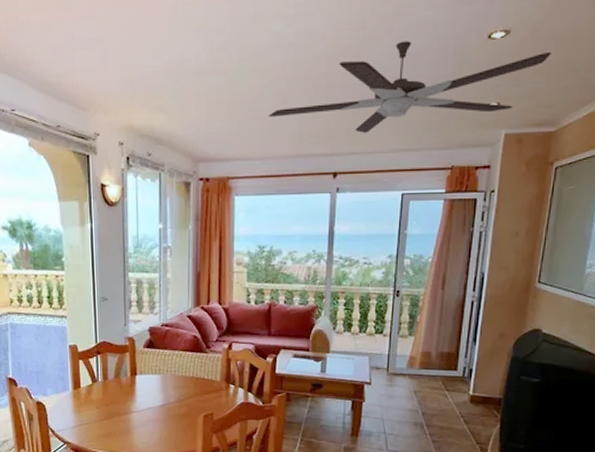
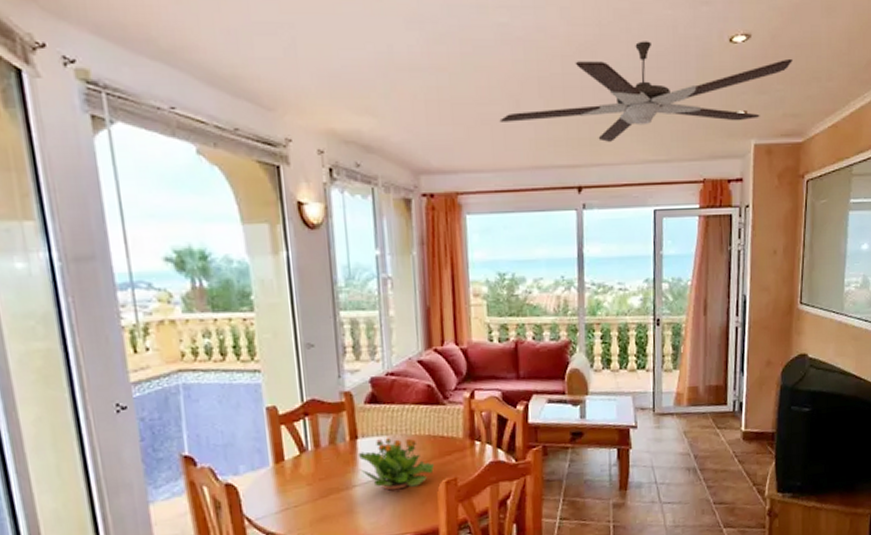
potted flower: none [136,375,196,418] -> present [359,437,435,491]

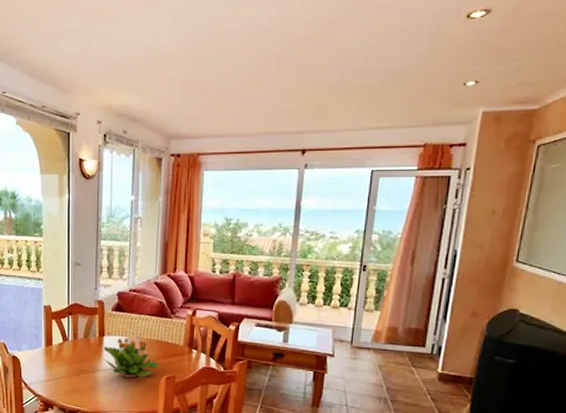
ceiling fan: present [499,41,794,142] -> none [239,22,537,112]

